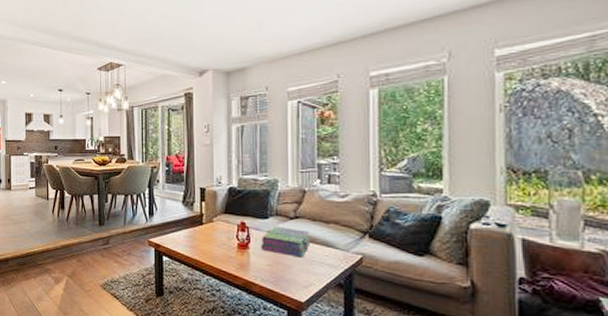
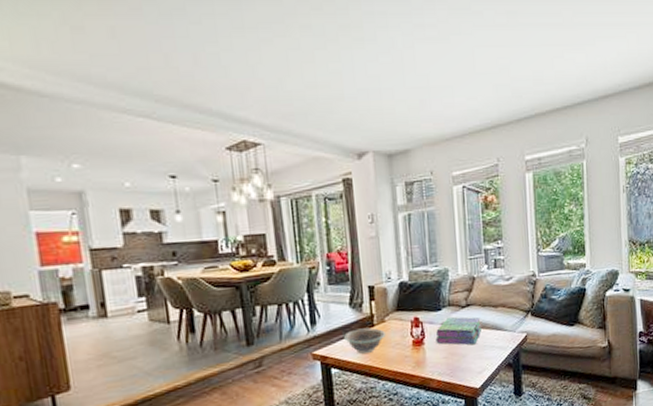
decorative bowl: none [176,225,214,248] -> present [344,327,387,354]

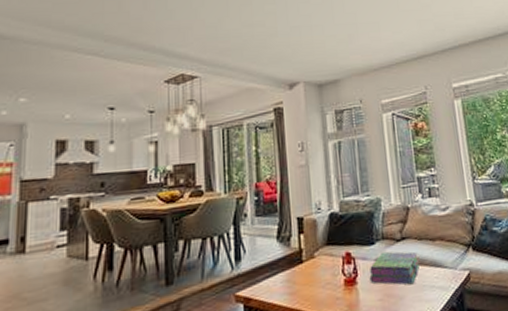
decorative bowl: present [344,327,387,354] -> none [270,264,316,295]

